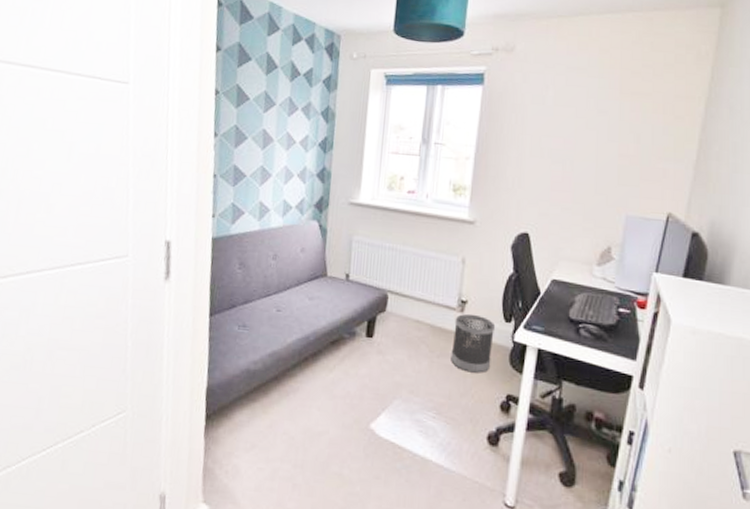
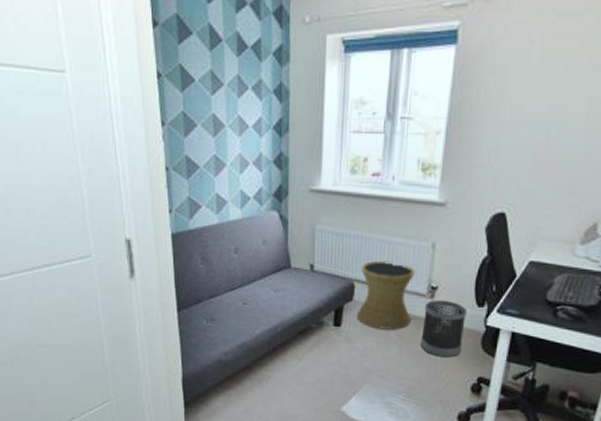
side table: none [389,272,447,343] -> present [356,260,416,330]

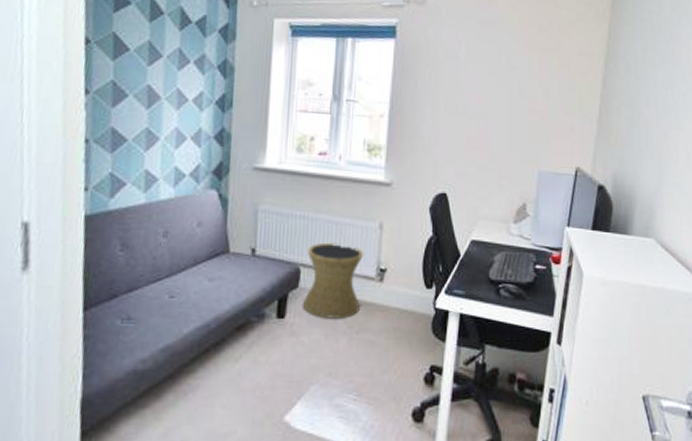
wastebasket: present [420,299,468,358] -> none [371,282,417,346]

